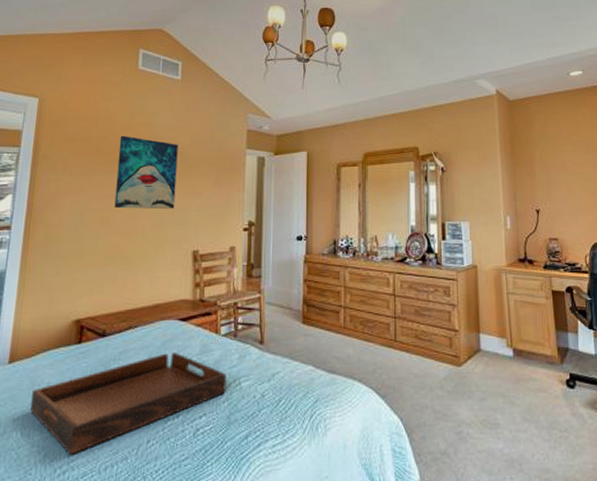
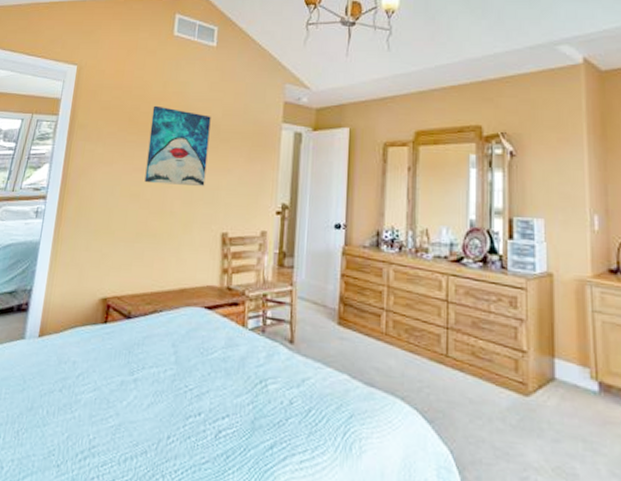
serving tray: present [30,353,227,454] -> none [56,342,253,440]

